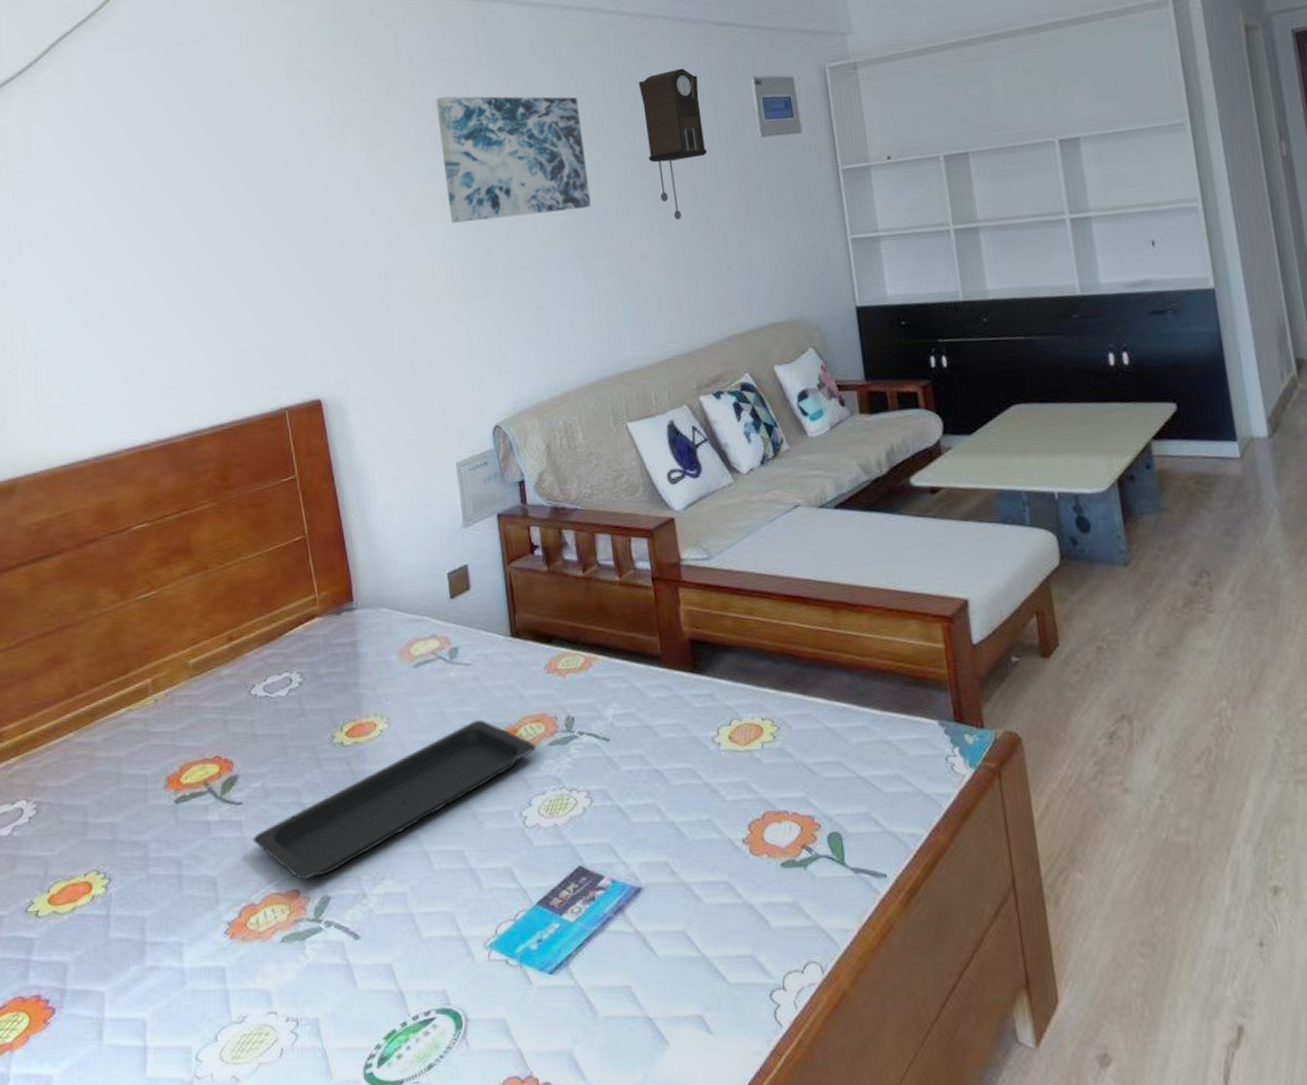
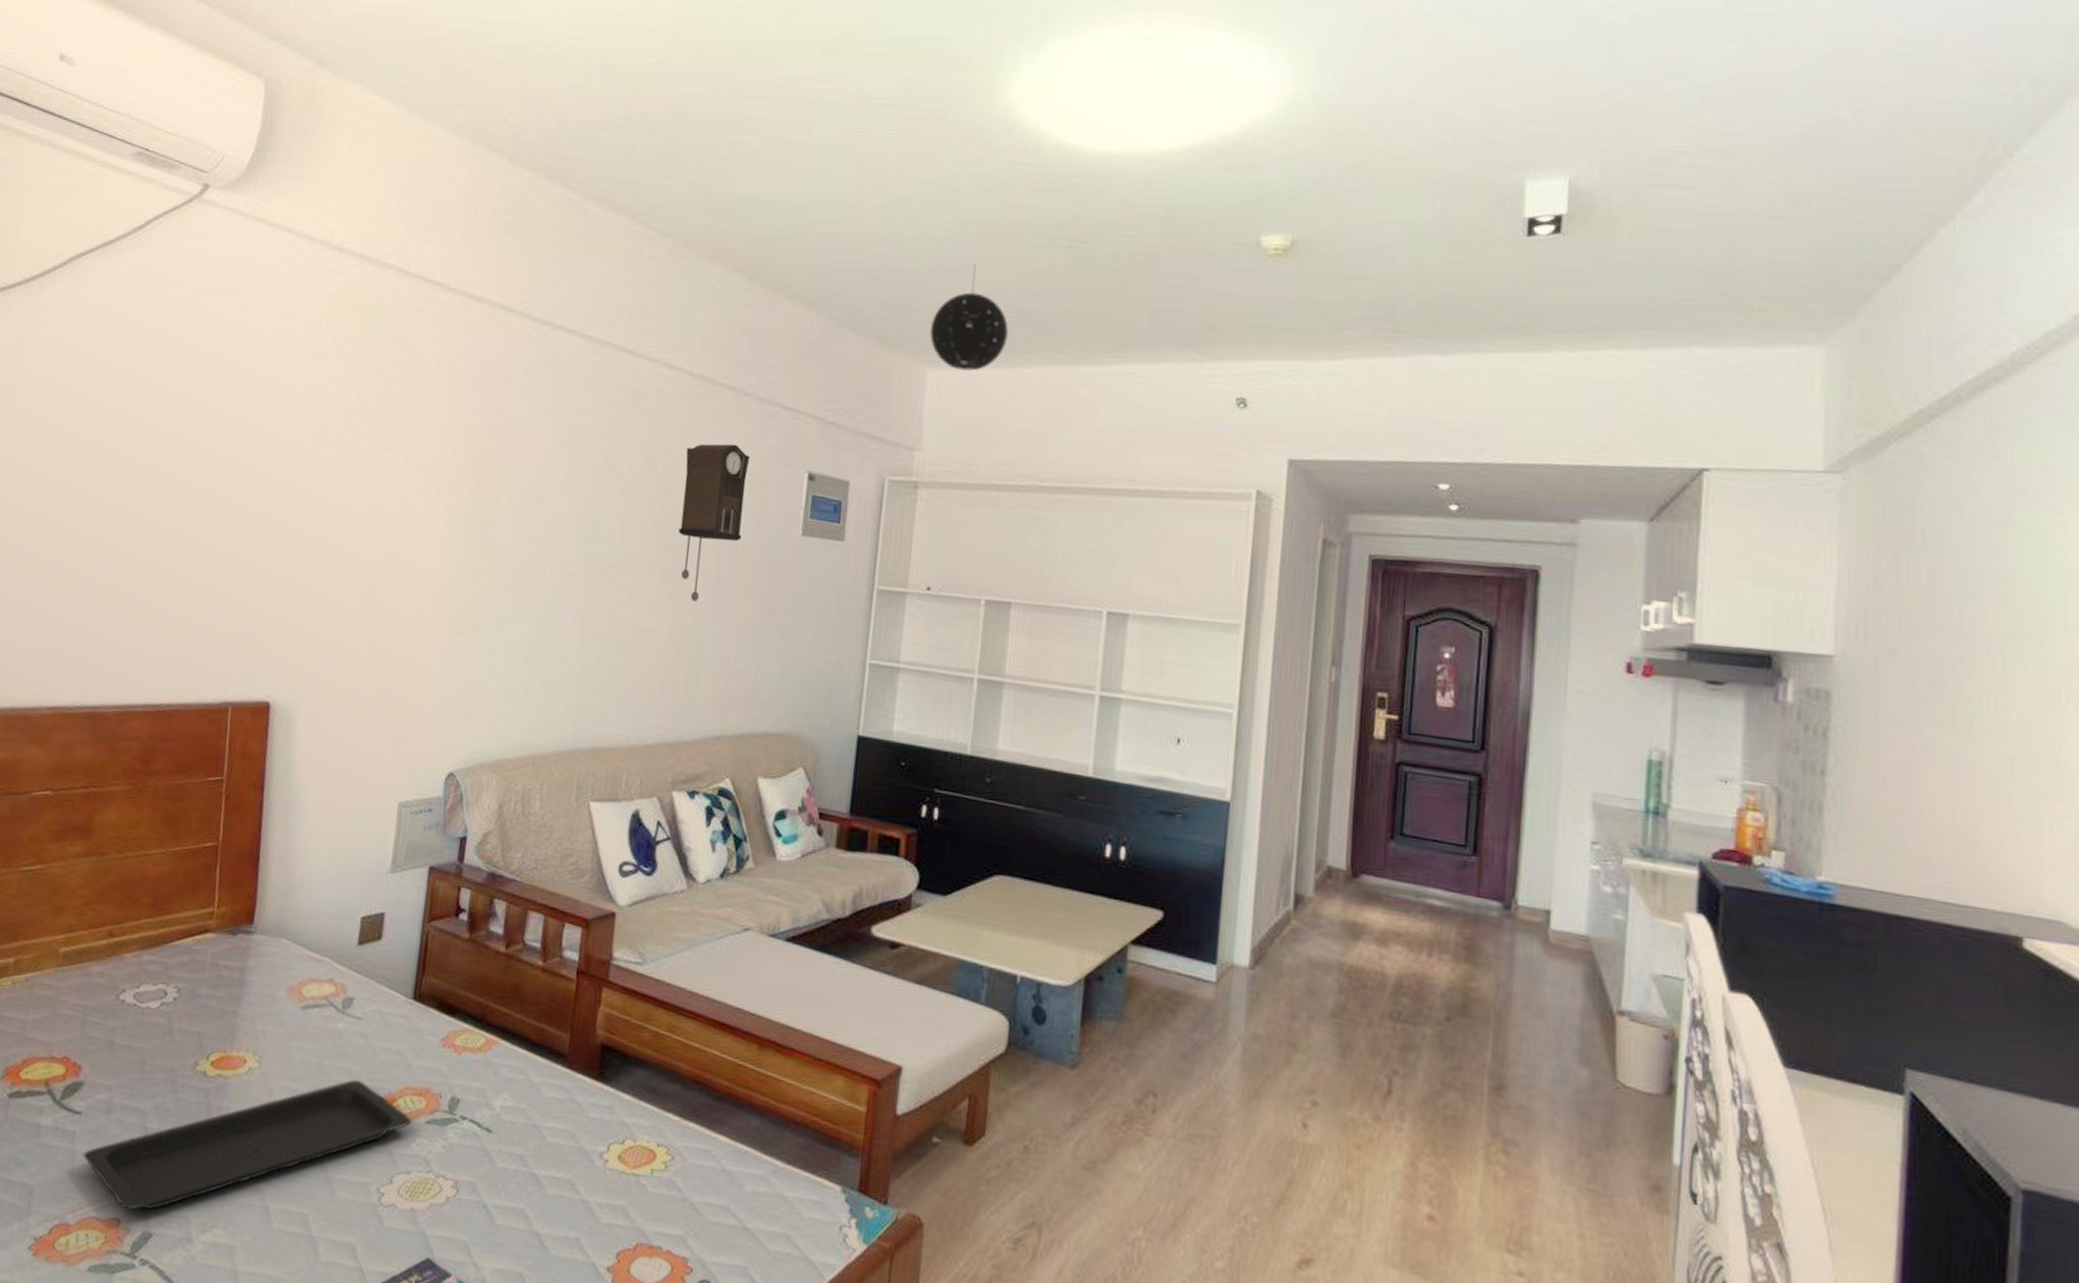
wall art: present [436,96,591,223] -> none [454,414,619,566]

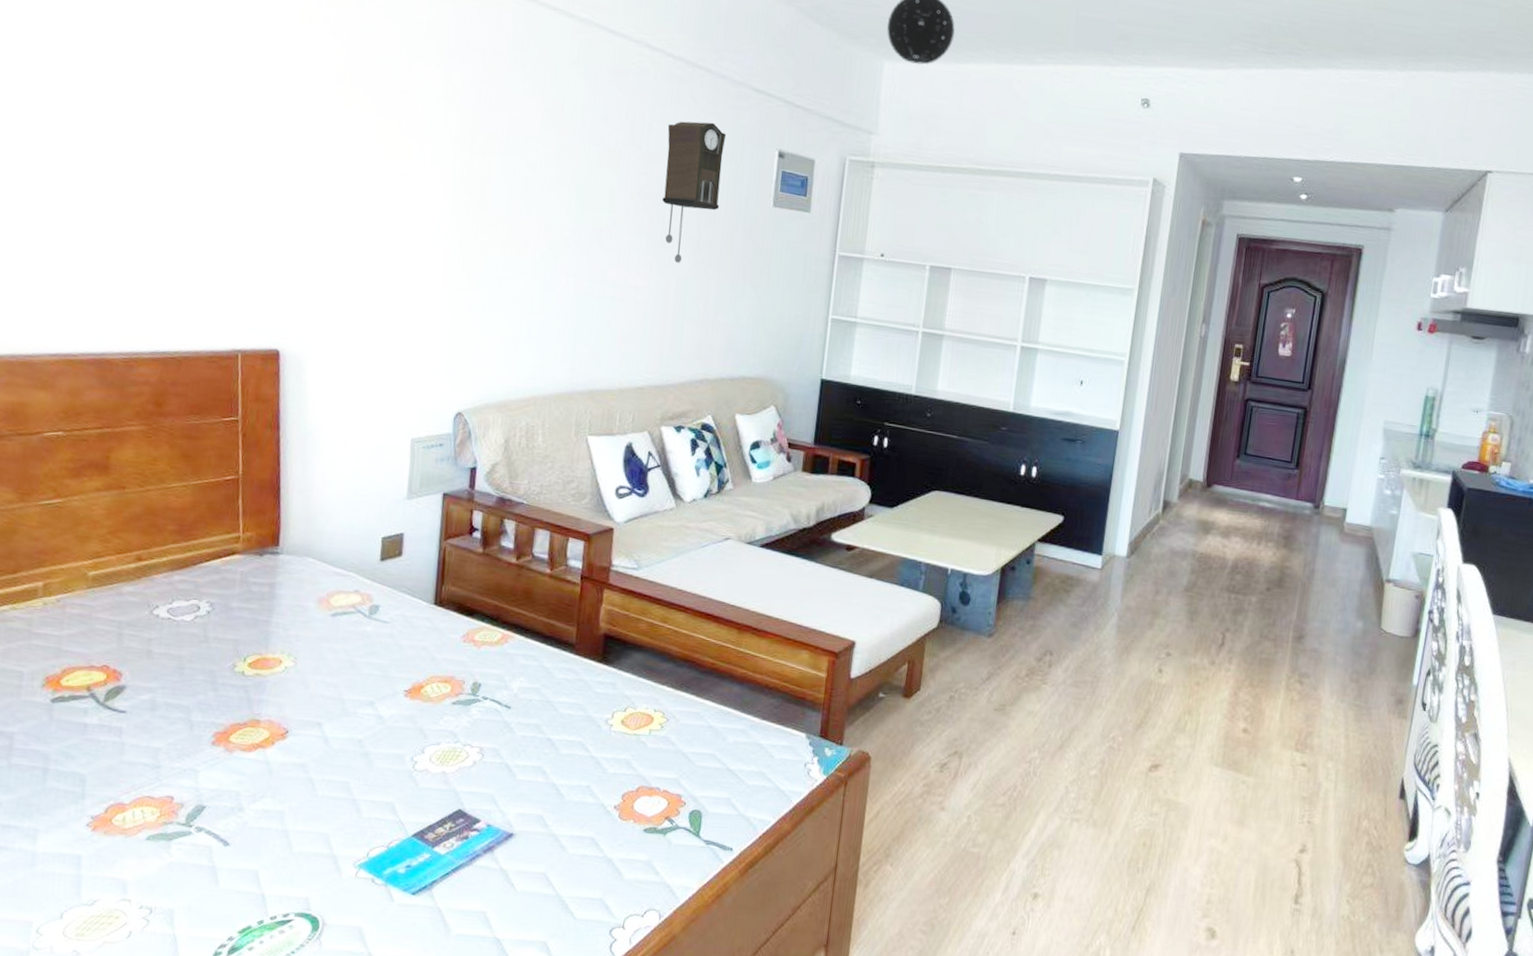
serving tray: present [83,1079,413,1211] -> none [132,672,440,789]

